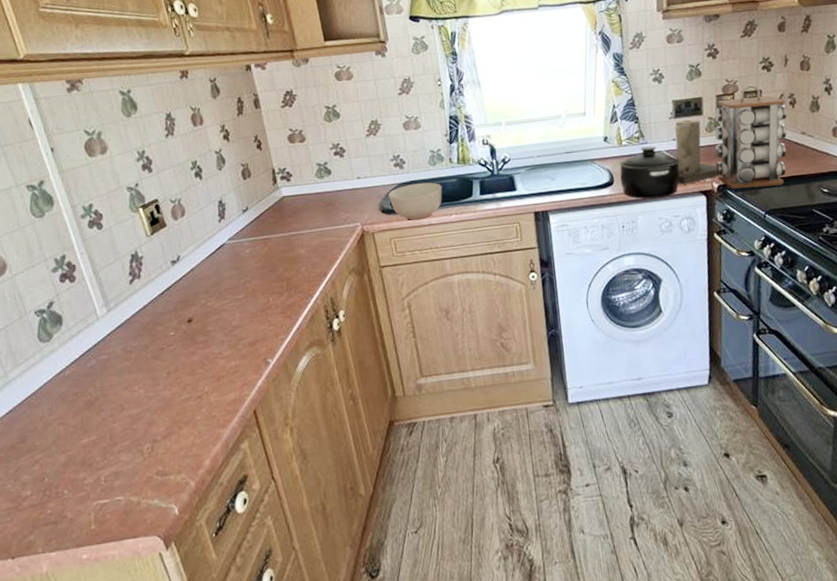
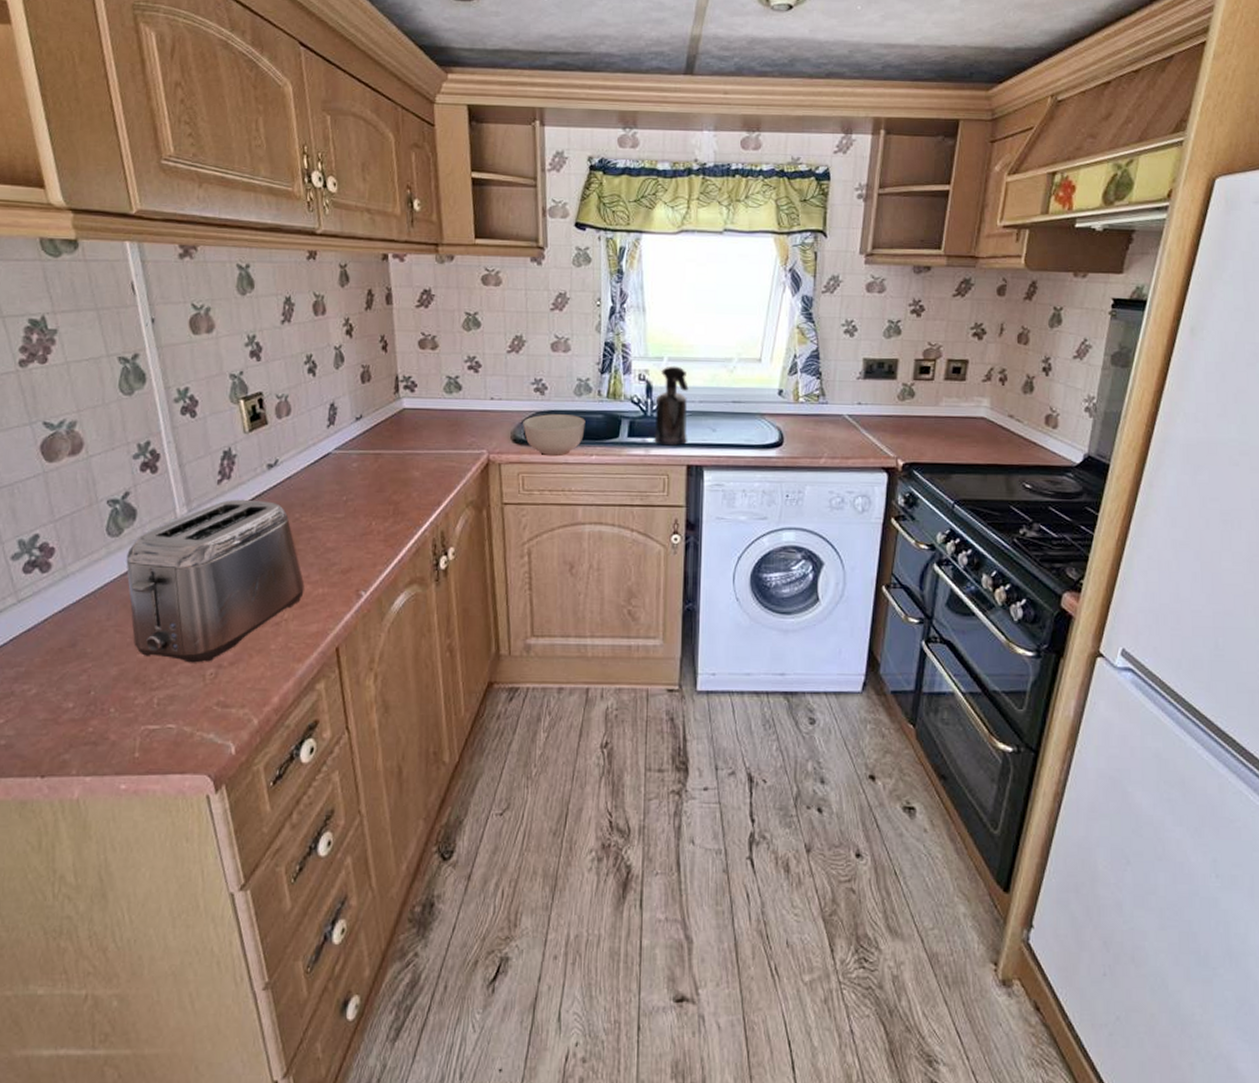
toaster: none [59,292,219,442] -> present [126,499,305,663]
spray bottle: none [499,128,532,198] -> present [654,366,689,446]
saucepan: present [619,146,680,199] -> none [792,407,863,468]
paper towel roll: present [675,119,718,185] -> none [858,382,905,457]
spice rack: present [715,84,788,189] -> none [903,352,996,473]

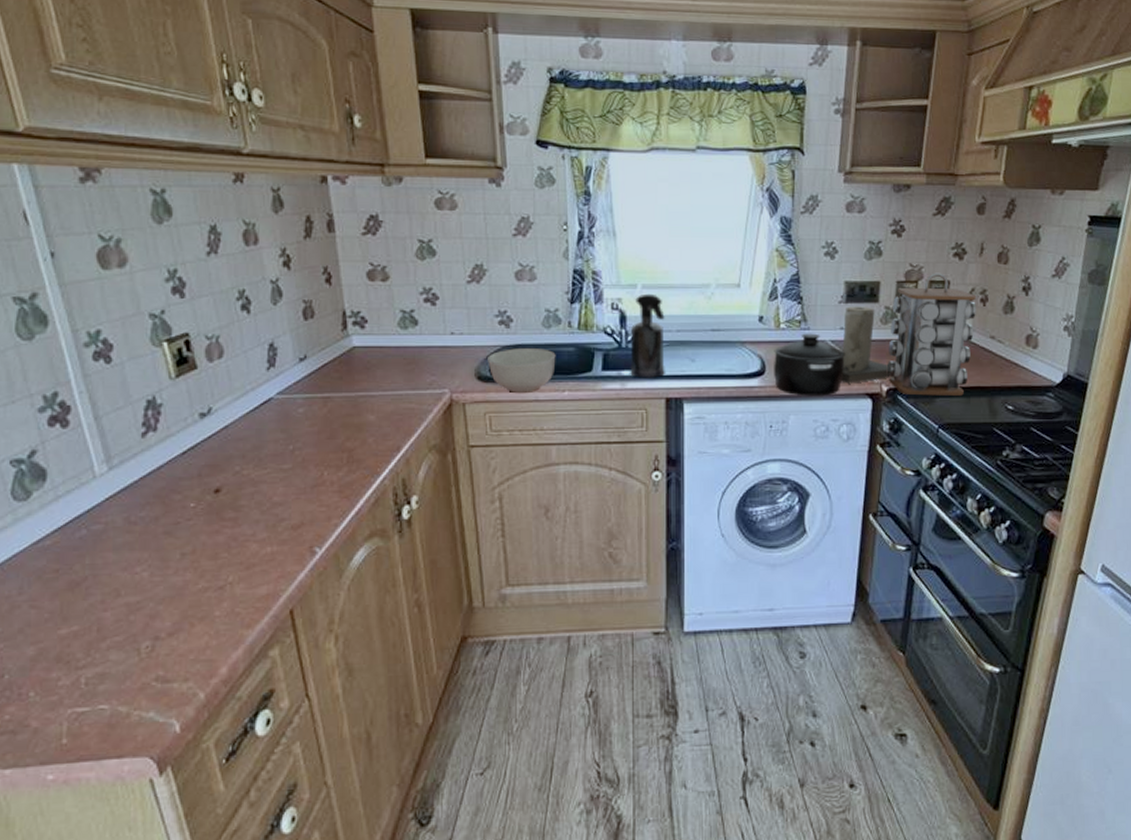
toaster: present [126,499,305,663] -> none [37,453,250,637]
saucepan: none [792,407,863,468] -> present [774,333,846,396]
paper towel roll: none [858,382,905,457] -> present [841,306,889,384]
spice rack: none [903,352,996,473] -> present [886,273,977,397]

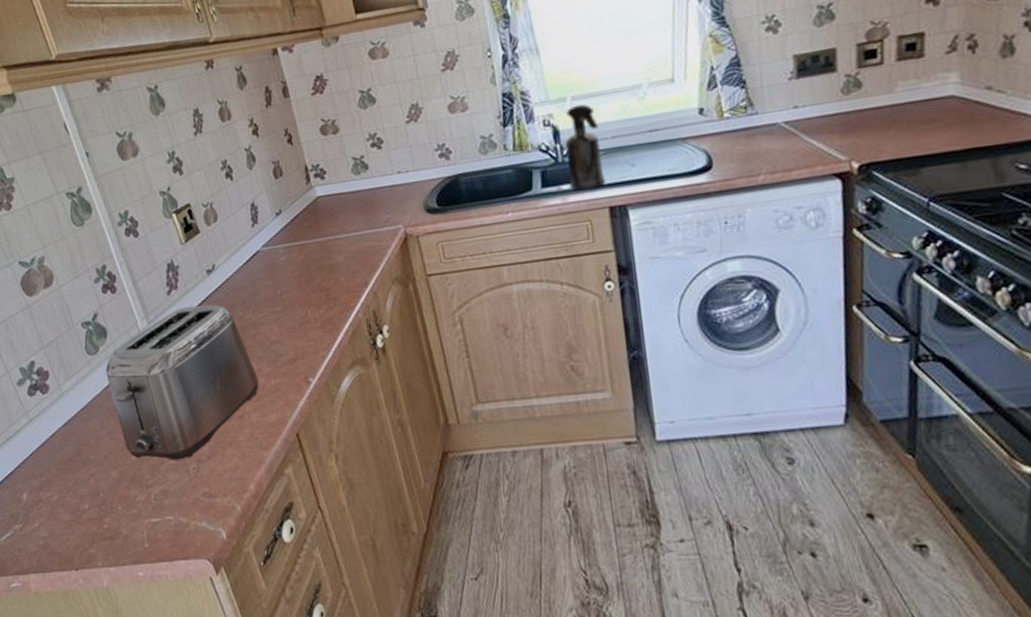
toaster: none [37,453,250,637] -> present [105,304,259,460]
bowl: present [488,347,556,394] -> none [433,174,497,221]
saucepan: present [774,333,846,396] -> none [719,117,805,186]
paper towel roll: present [841,306,889,384] -> none [796,78,860,166]
spice rack: present [886,273,977,397] -> none [854,25,965,169]

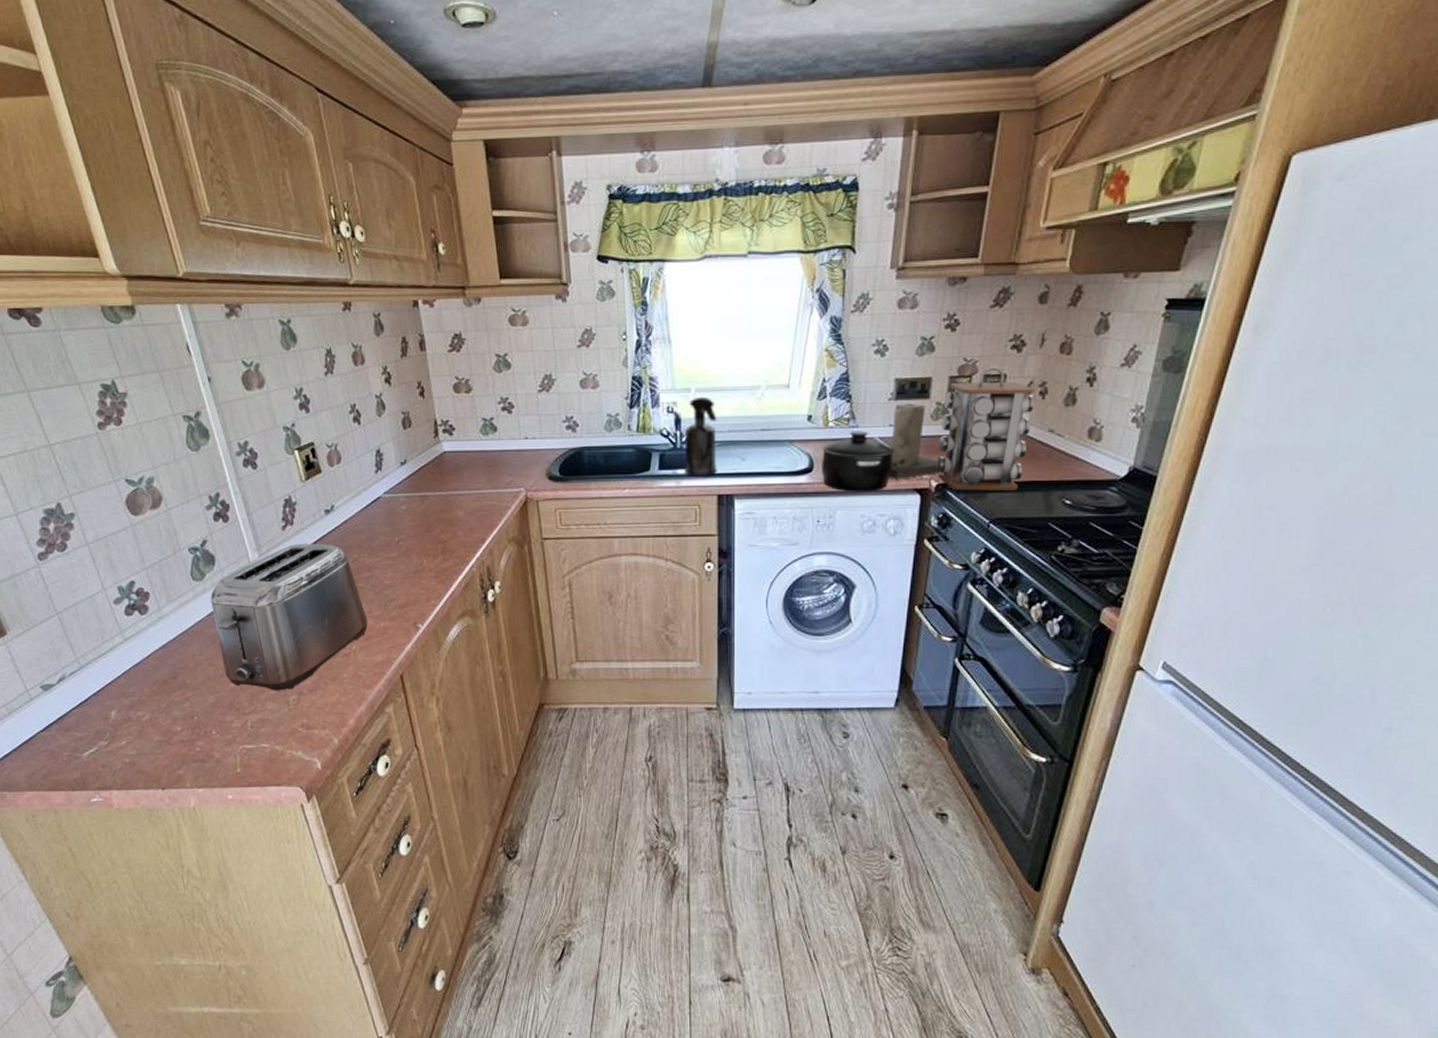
saucepan: none [719,117,805,186] -> present [822,431,895,492]
paper towel roll: none [796,78,860,166] -> present [889,403,939,480]
spice rack: none [854,25,965,169] -> present [936,366,1035,492]

